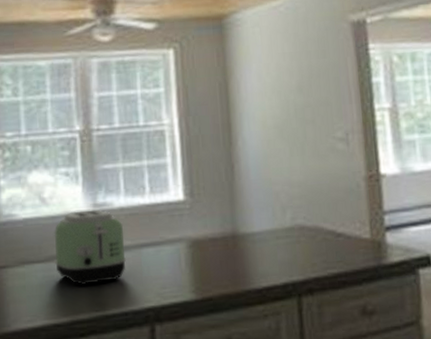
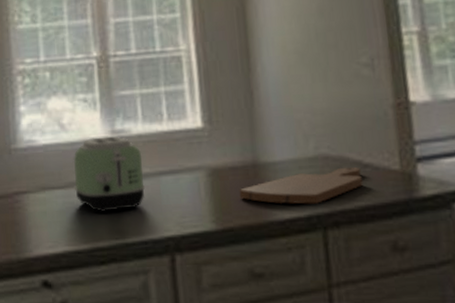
cutting board: none [218,236,336,273] -> present [239,167,363,204]

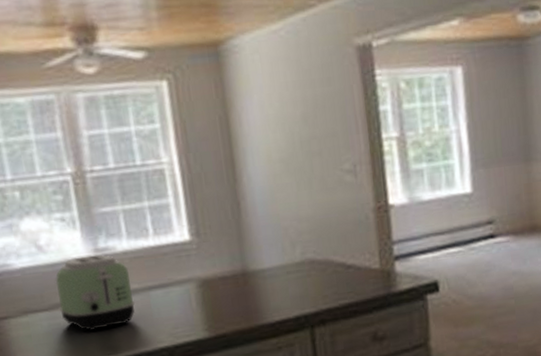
cutting board: present [239,167,363,204] -> none [230,269,346,308]

